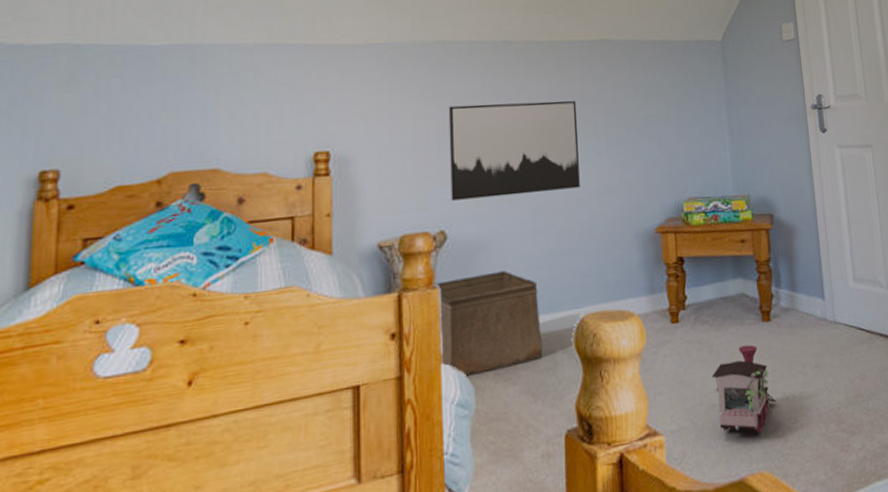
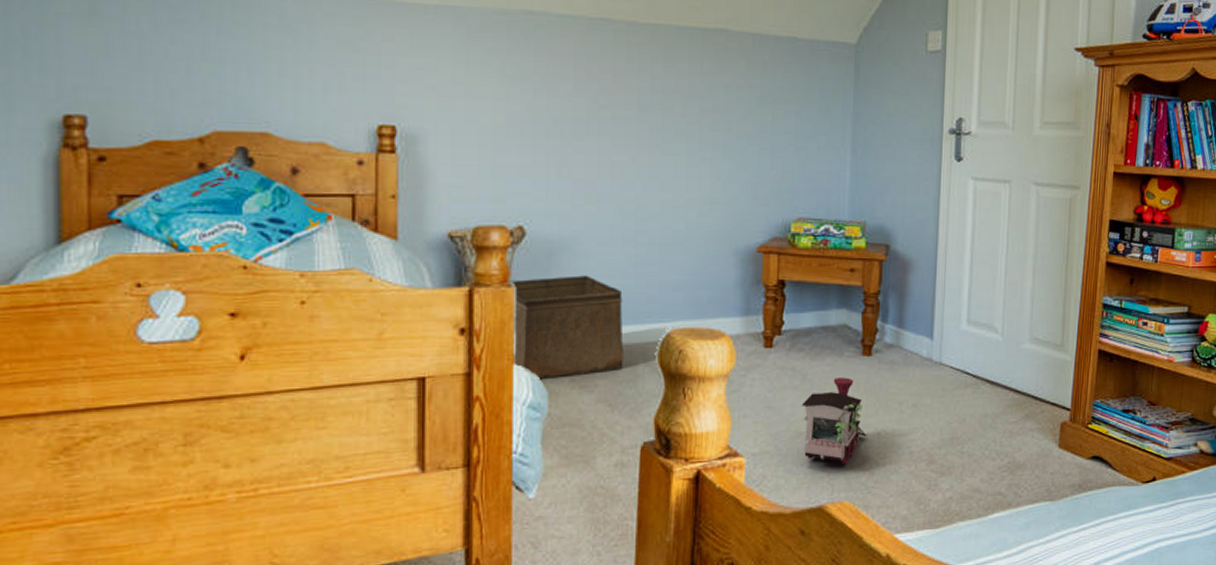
wall art: present [448,100,580,201] -> none [532,88,681,196]

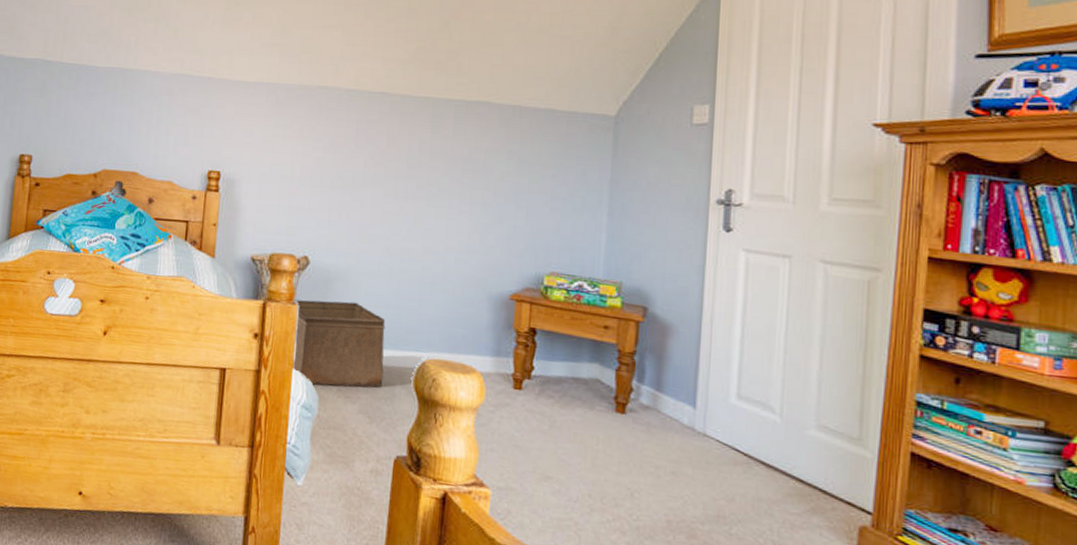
toy train: present [801,377,867,464] -> none [549,429,619,518]

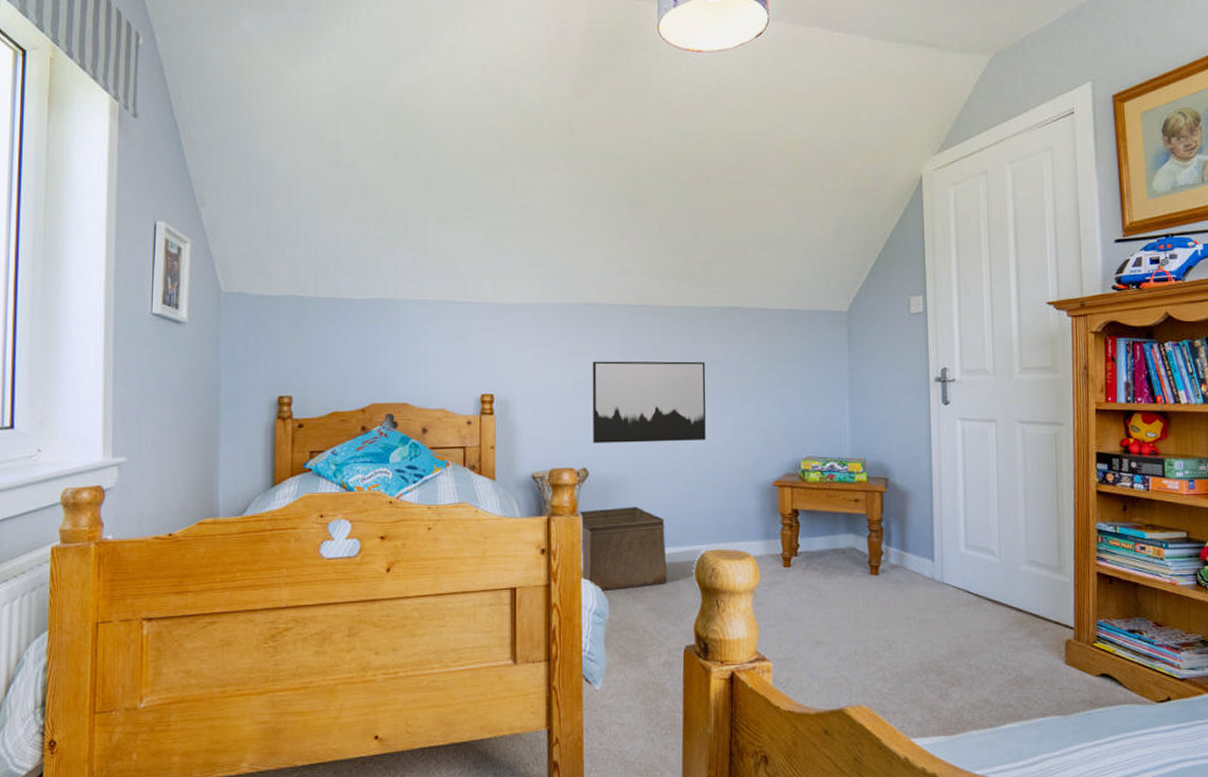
wall art: none [317,147,445,242] -> present [592,361,706,443]

